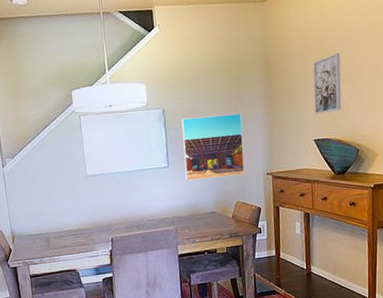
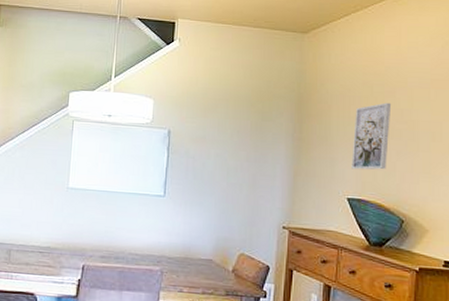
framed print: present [181,113,245,181] -> none [182,144,260,223]

